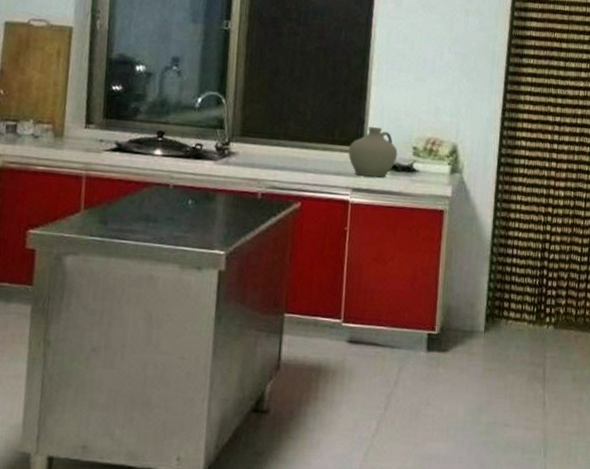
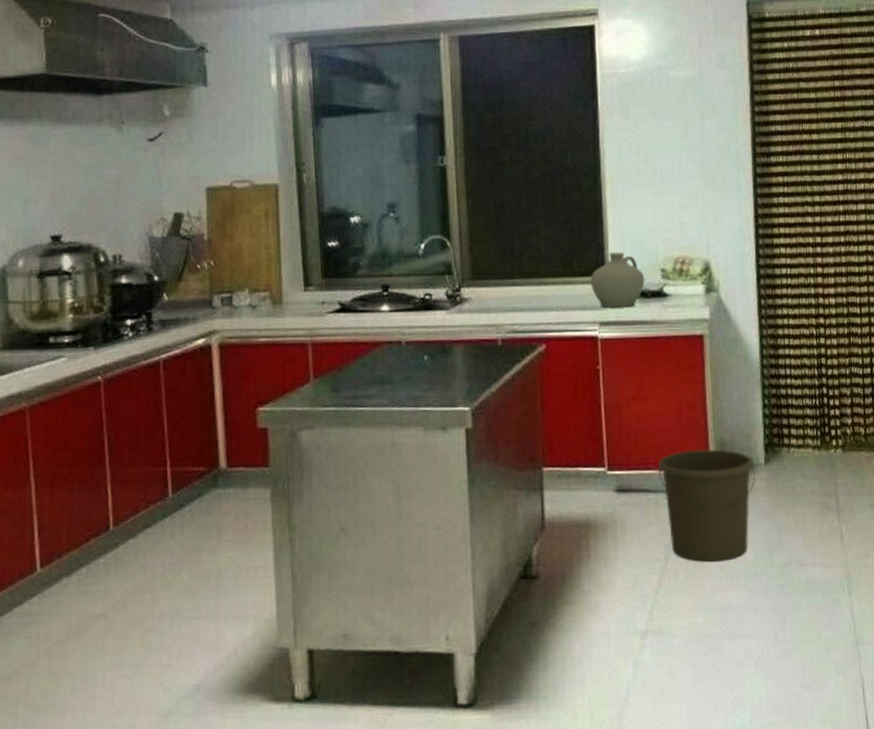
bucket: none [388,311,475,415] -> present [658,449,756,562]

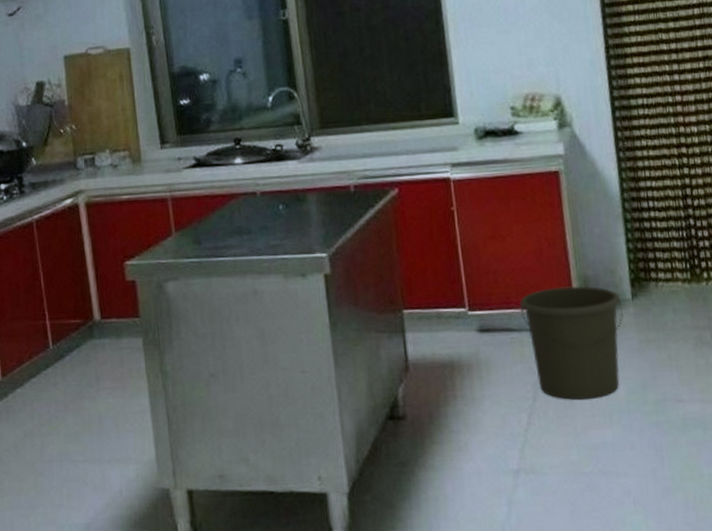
ceramic jug: present [590,252,645,307] -> none [438,92,495,149]

